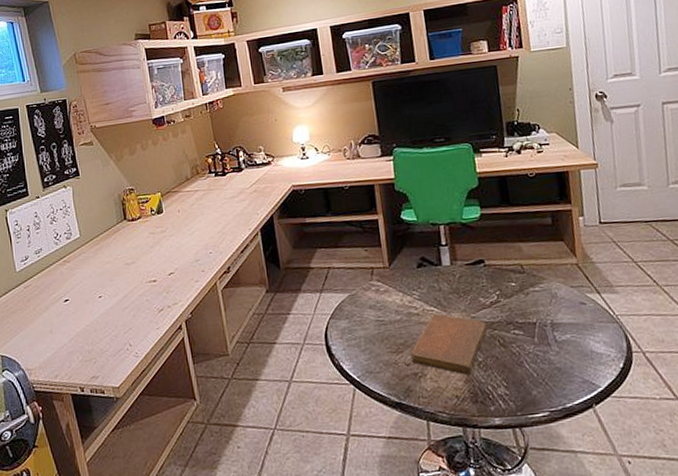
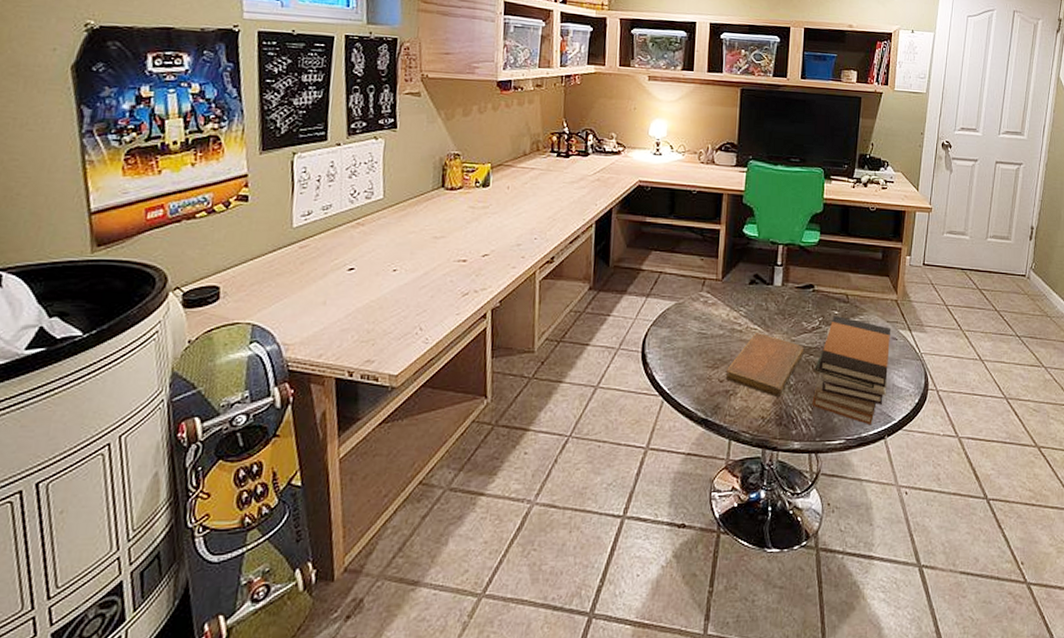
book stack: none [501,287,585,395] -> present [812,316,890,426]

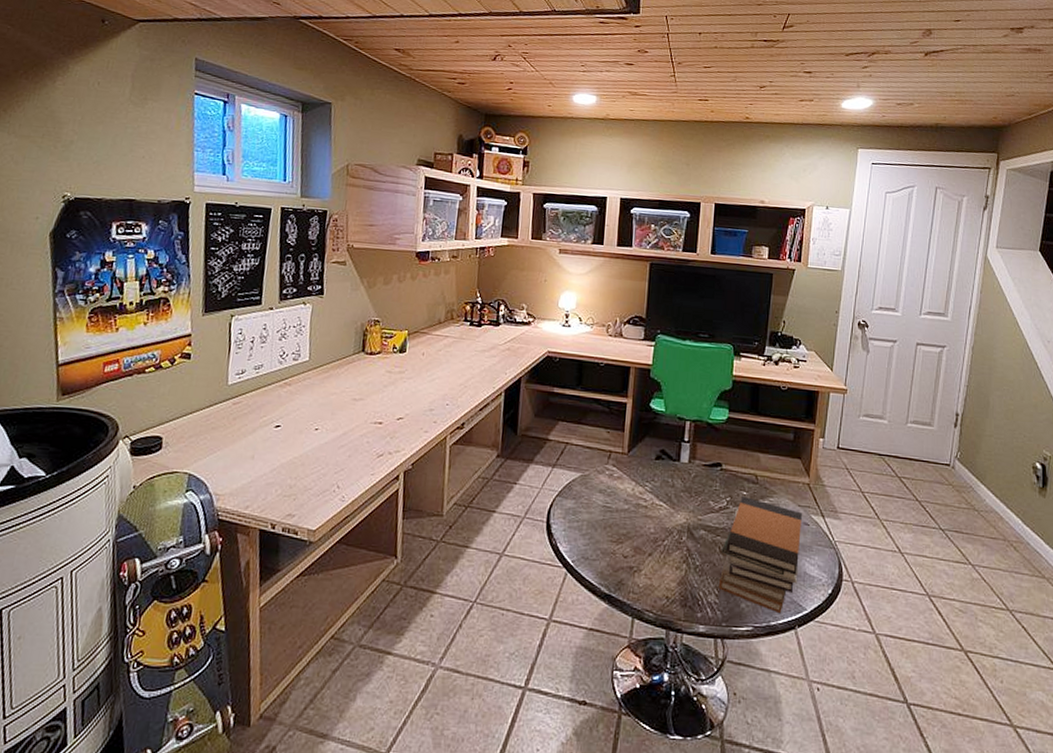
notebook: present [725,333,805,398] -> none [629,509,712,578]

